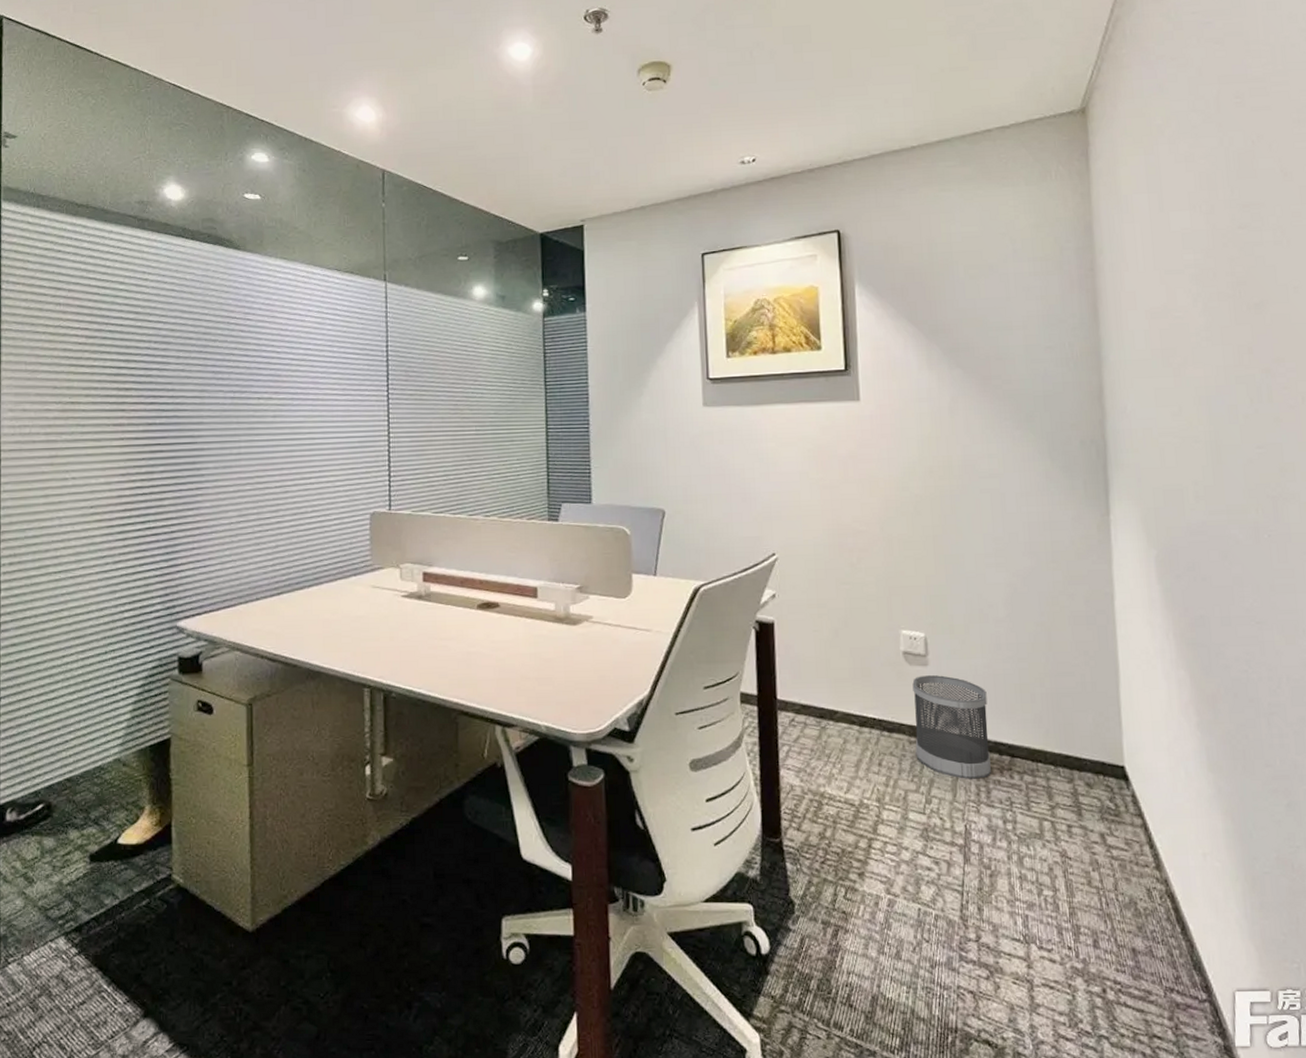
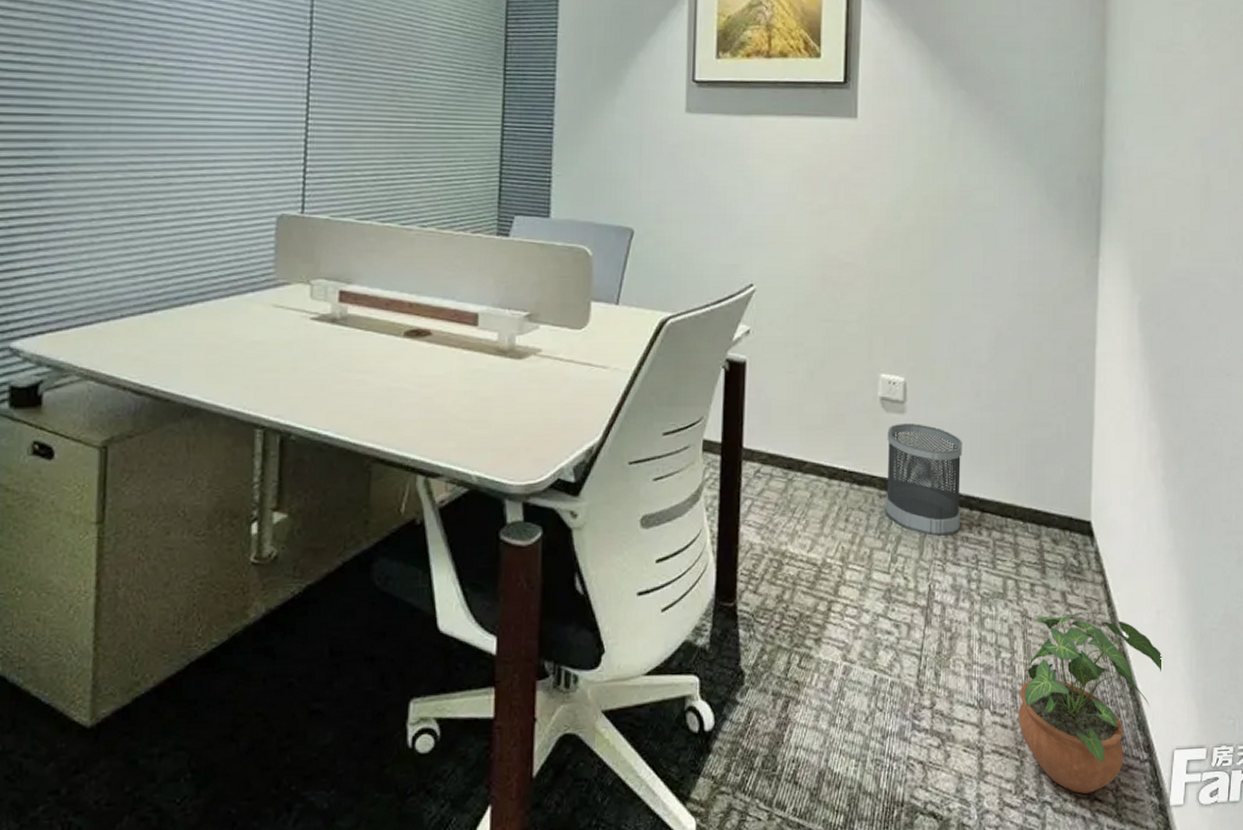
potted plant: none [1065,852,1214,1030] -> present [1017,611,1163,794]

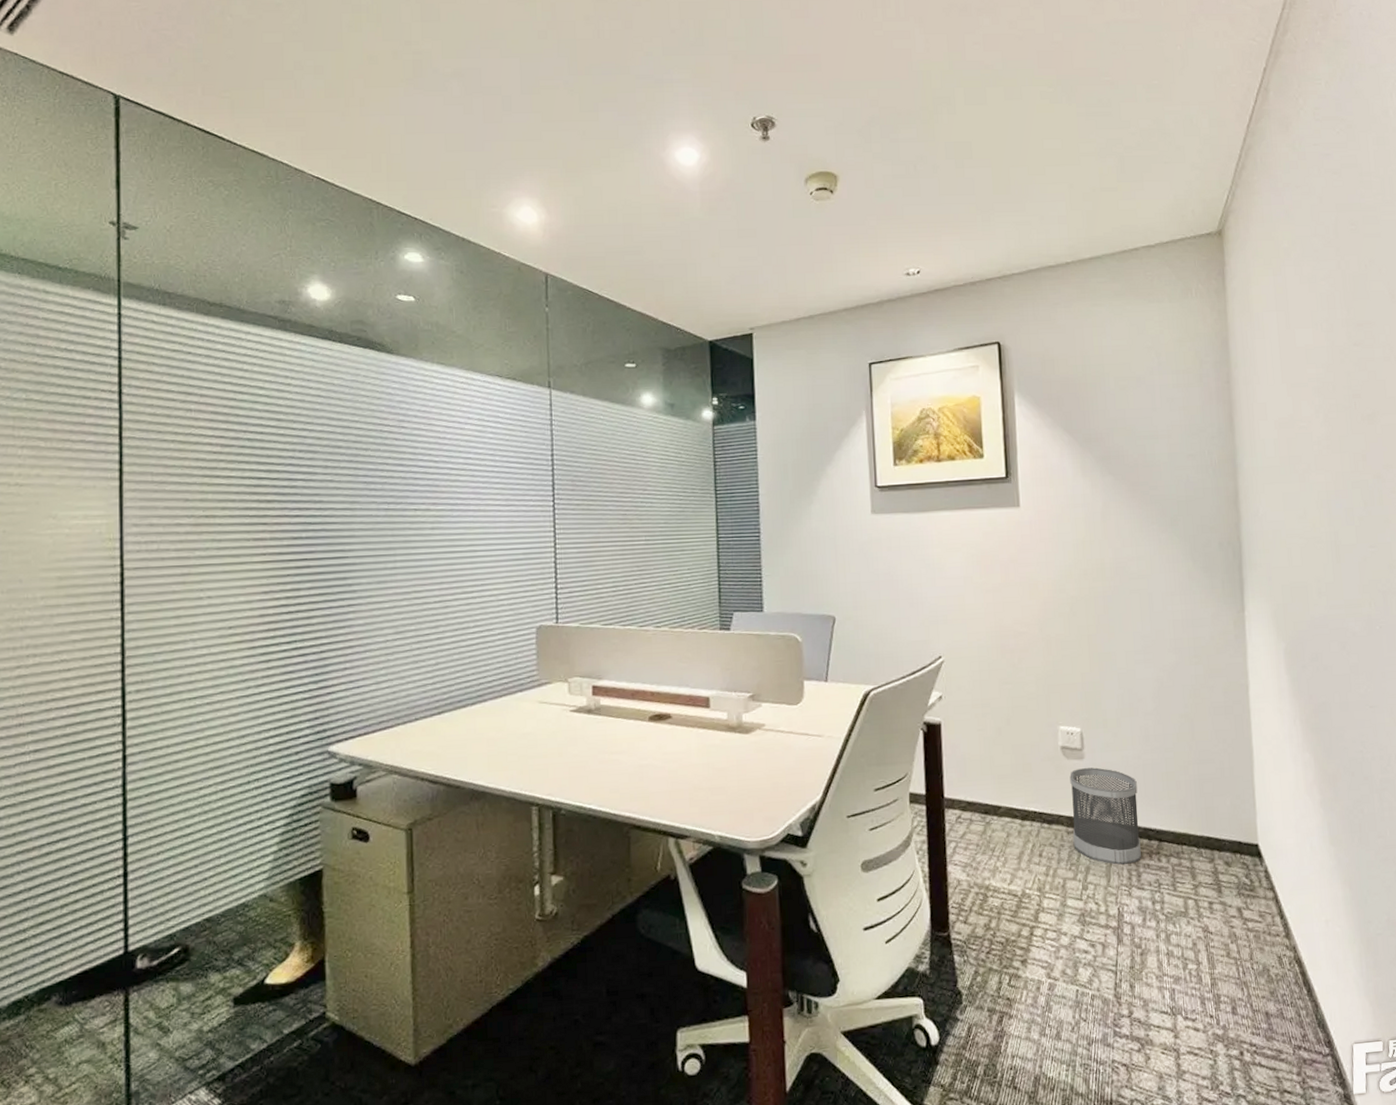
potted plant: present [1017,611,1163,794] -> none [1207,924,1335,1087]

